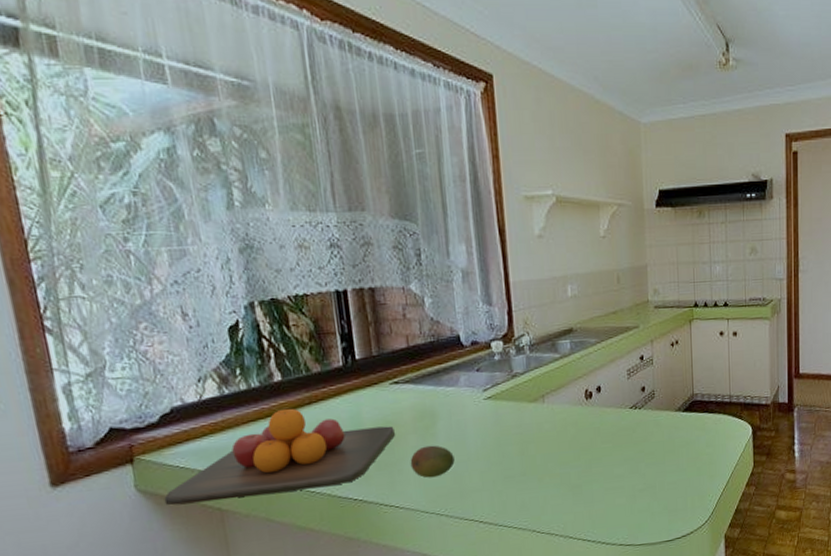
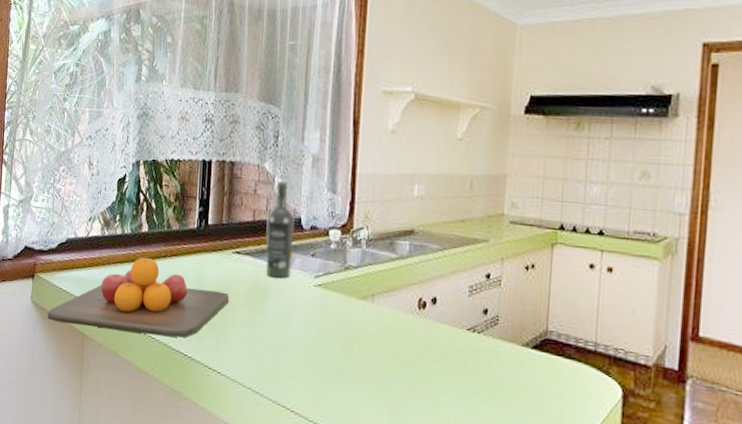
fruit: present [410,445,455,478] -> none [237,319,278,353]
wine bottle: none [422,300,458,400] -> present [265,180,295,278]

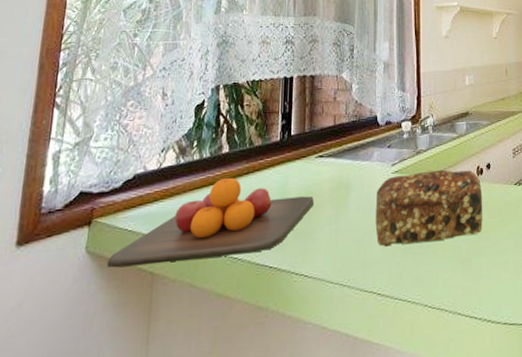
wine bottle: present [265,180,295,278] -> none [346,86,372,173]
bread loaf: none [292,289,423,377] -> present [375,170,483,247]

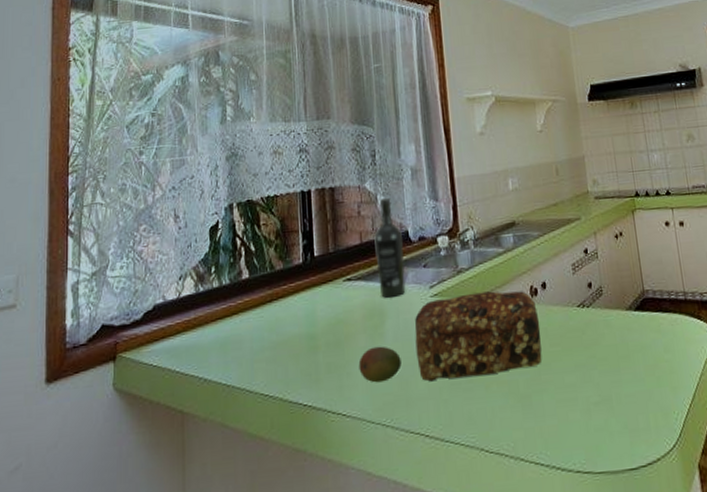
chopping board: present [106,177,314,268] -> none [135,305,345,406]
fruit: none [323,215,361,248] -> present [358,346,402,383]
wine bottle: none [346,86,372,173] -> present [374,197,406,298]

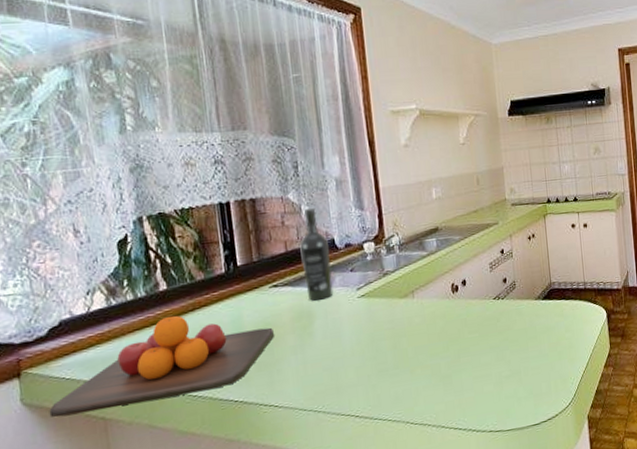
chopping board: none [135,305,345,406] -> present [49,315,274,418]
fruit: present [358,346,402,383] -> none [288,343,331,376]
bread loaf: present [414,291,542,382] -> none [343,288,462,371]

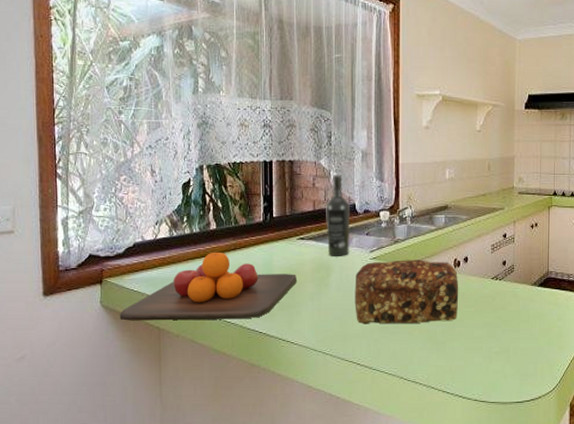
bread loaf: none [343,288,462,371] -> present [355,260,459,324]

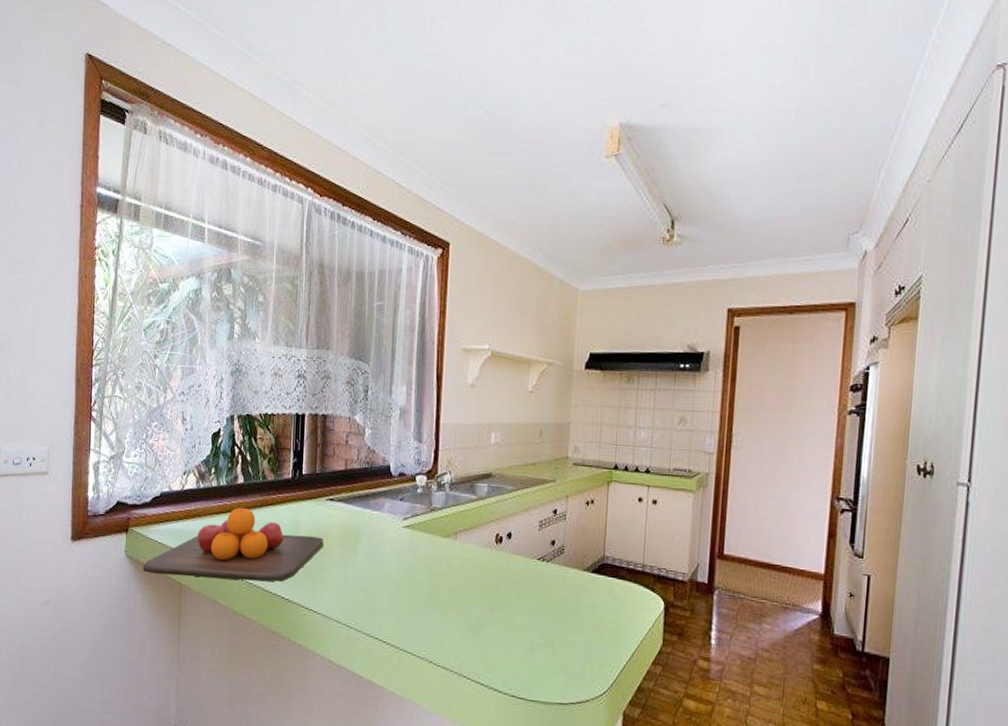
wine bottle: present [326,174,351,256] -> none [357,432,384,522]
bread loaf: present [355,260,459,324] -> none [383,530,500,603]

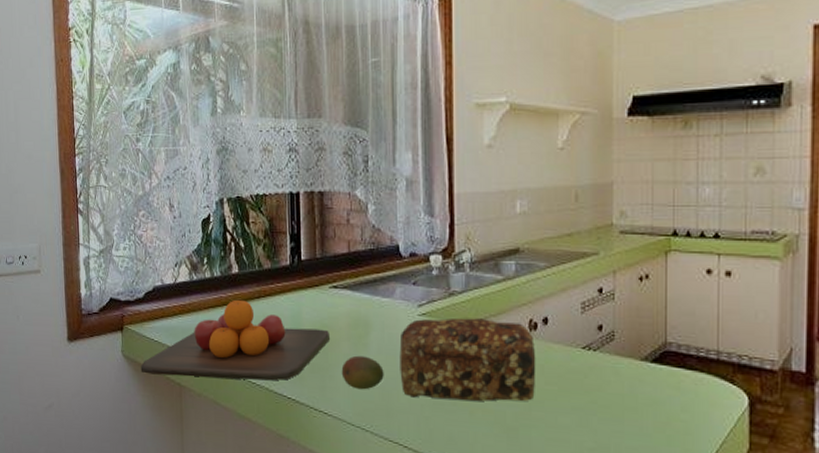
fruit: none [332,560,370,592] -> present [341,355,384,390]
bread loaf: none [383,530,500,603] -> present [399,318,536,401]

